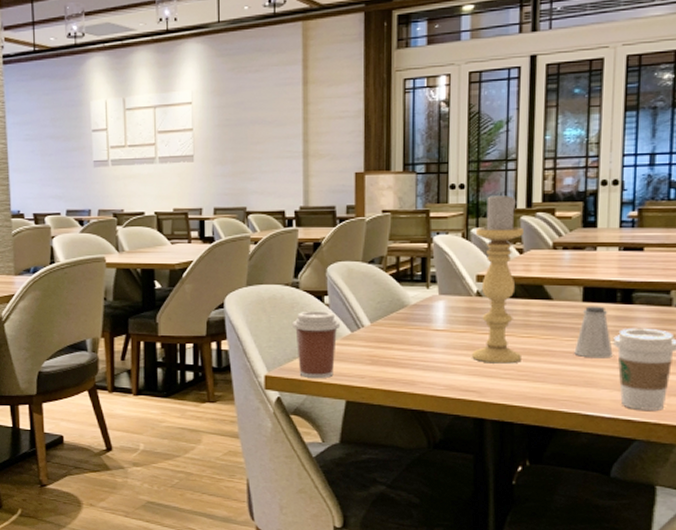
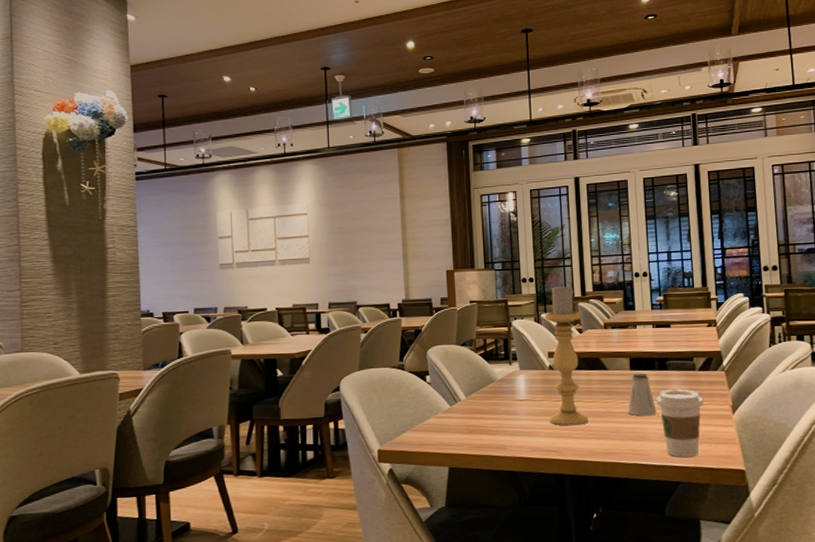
coffee cup: present [293,311,341,378] -> none [400,388,441,449]

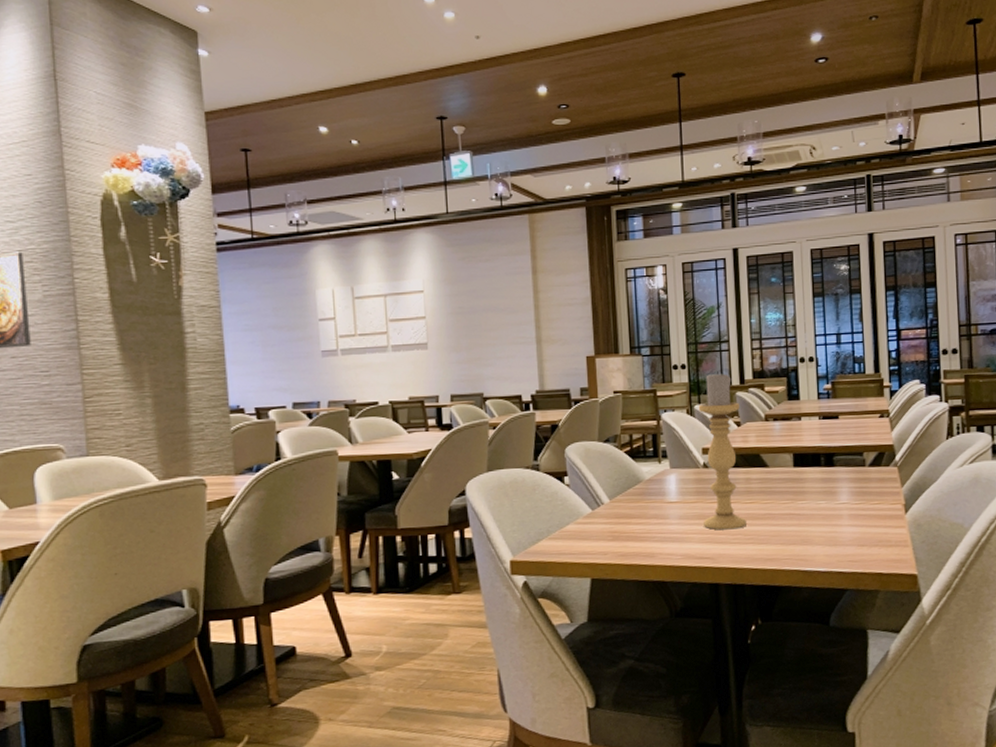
saltshaker: present [628,373,657,416] -> none [790,470,822,518]
coffee cup: present [656,389,704,457] -> none [821,487,874,562]

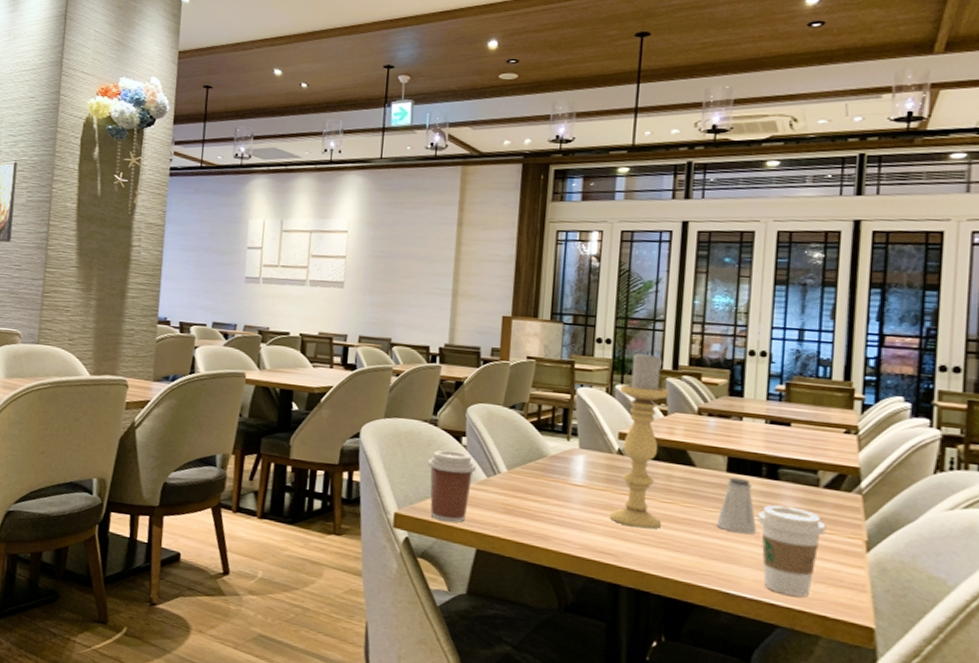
coffee cup: none [535,491,582,559] -> present [427,450,477,523]
saltshaker: none [790,470,822,518] -> present [716,477,757,534]
coffee cup: none [821,487,874,562] -> present [757,505,826,597]

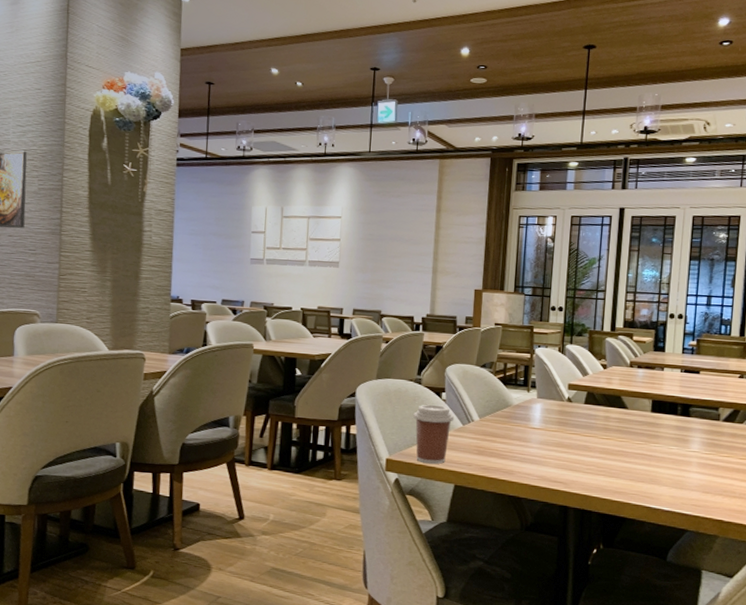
candle holder: present [610,350,669,529] -> none [561,316,608,461]
saltshaker: present [716,477,757,534] -> none [643,416,673,461]
coffee cup: present [757,505,826,597] -> none [673,436,724,507]

